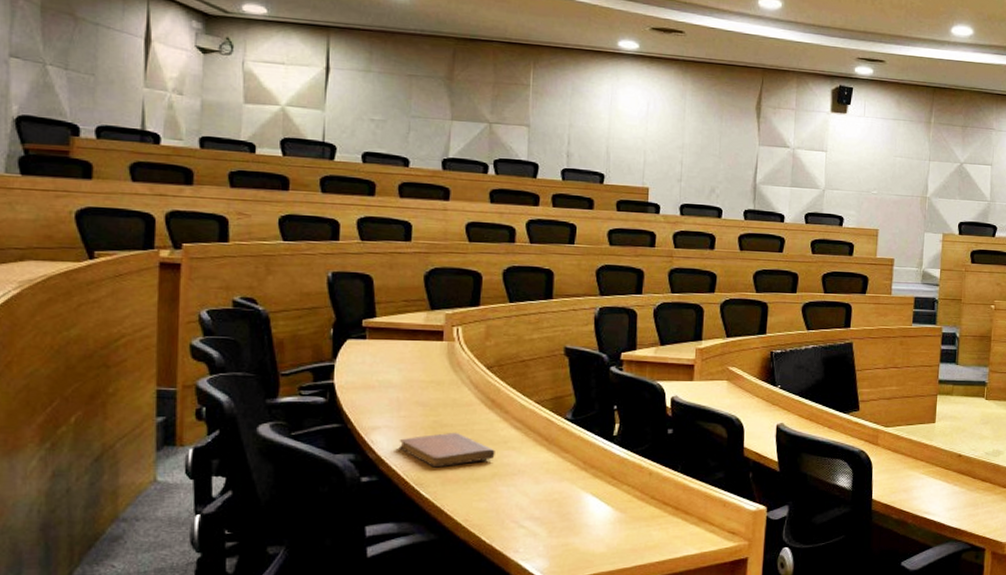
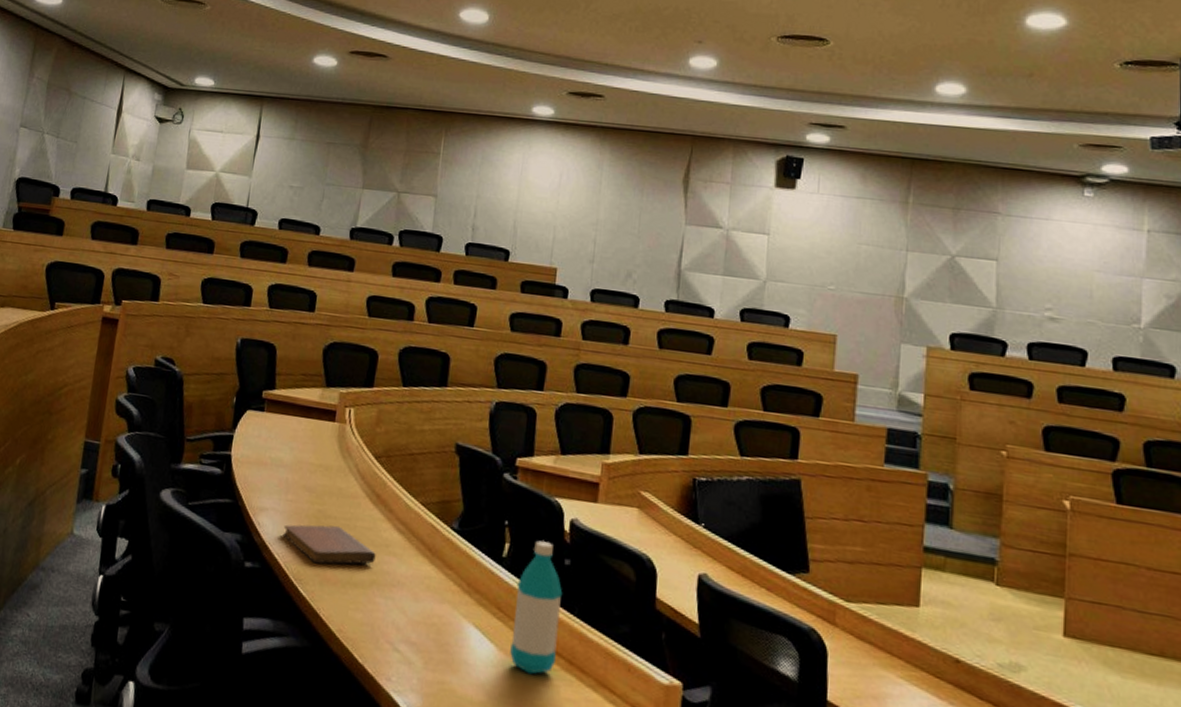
water bottle: none [625,418,668,524] -> present [510,540,563,675]

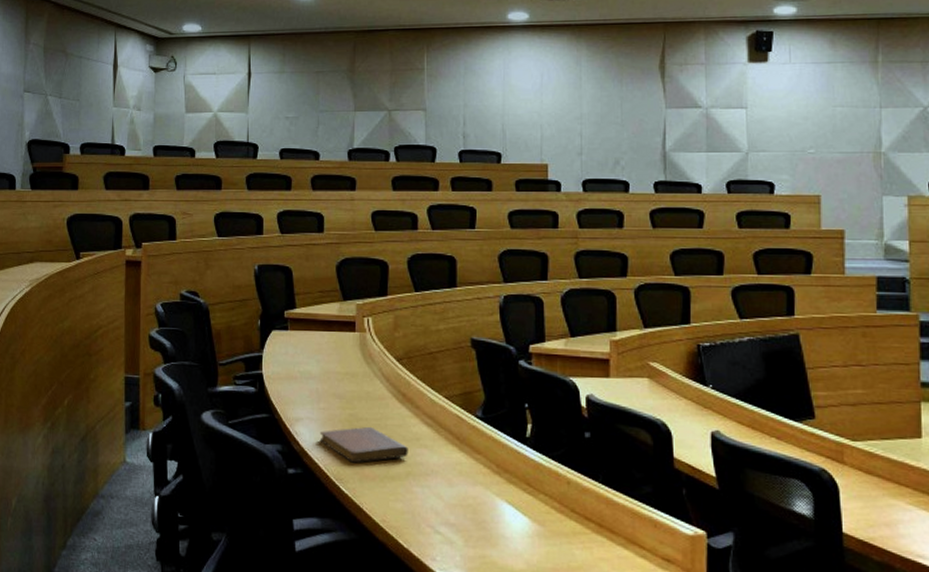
water bottle: present [510,540,563,675] -> none [542,418,586,540]

